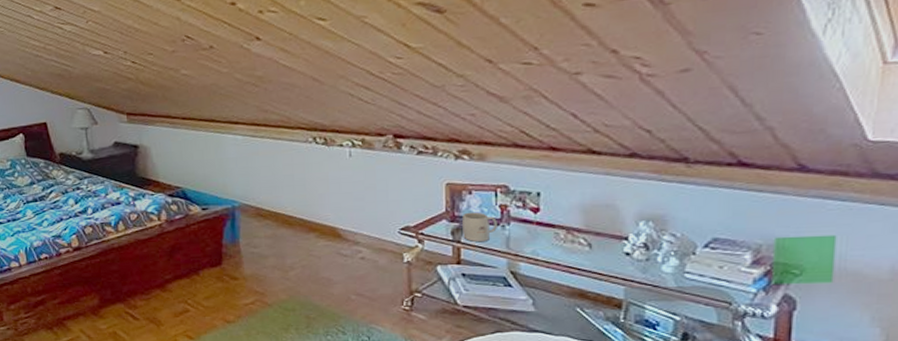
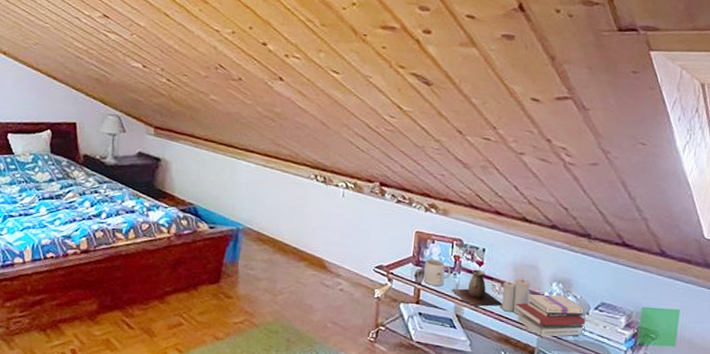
decorative vase: none [501,217,572,259] -> present [451,269,503,306]
candle: none [568,220,609,264] -> present [500,277,531,315]
books: none [590,235,692,286] -> present [515,294,586,337]

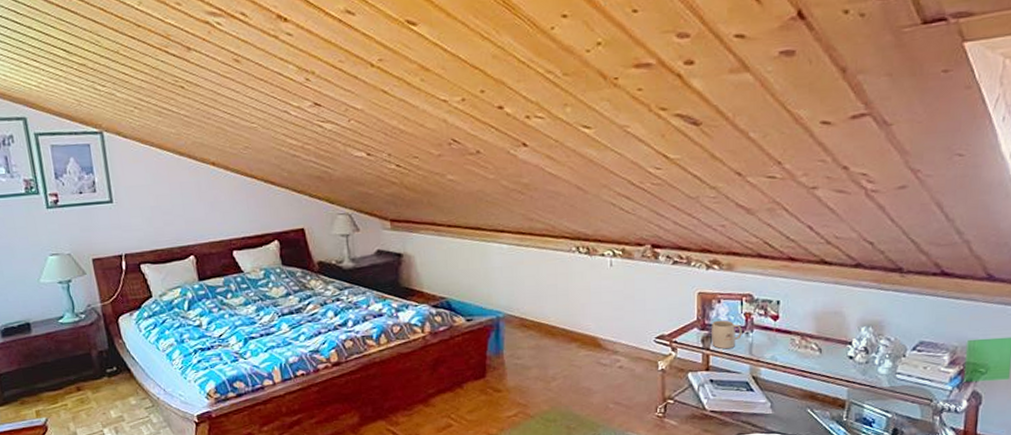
decorative vase: present [451,269,503,306] -> none [744,324,805,365]
candle: present [500,277,531,315] -> none [802,326,836,368]
books: present [515,294,586,337] -> none [820,340,903,387]

